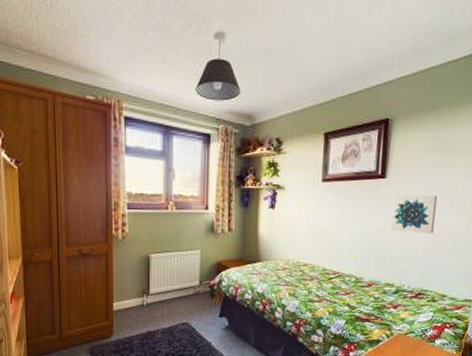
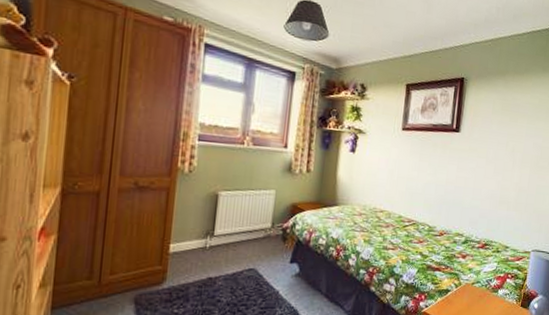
wall art: present [391,195,438,234] -> none [462,149,504,188]

